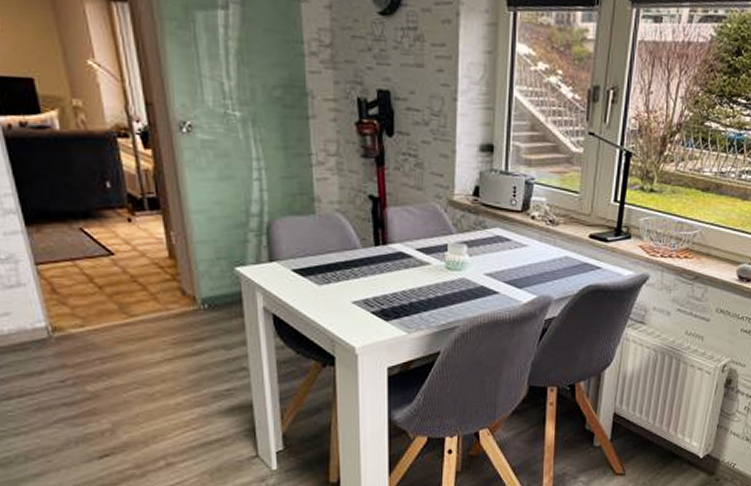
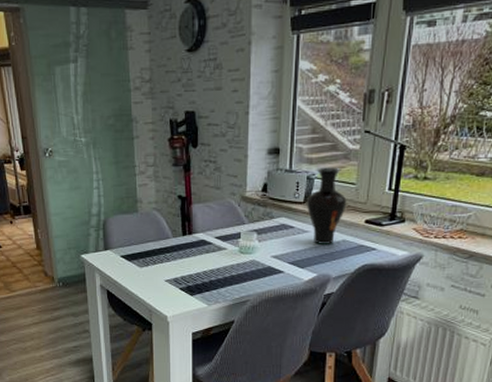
vase: none [525,171,570,261] -> present [307,167,347,244]

